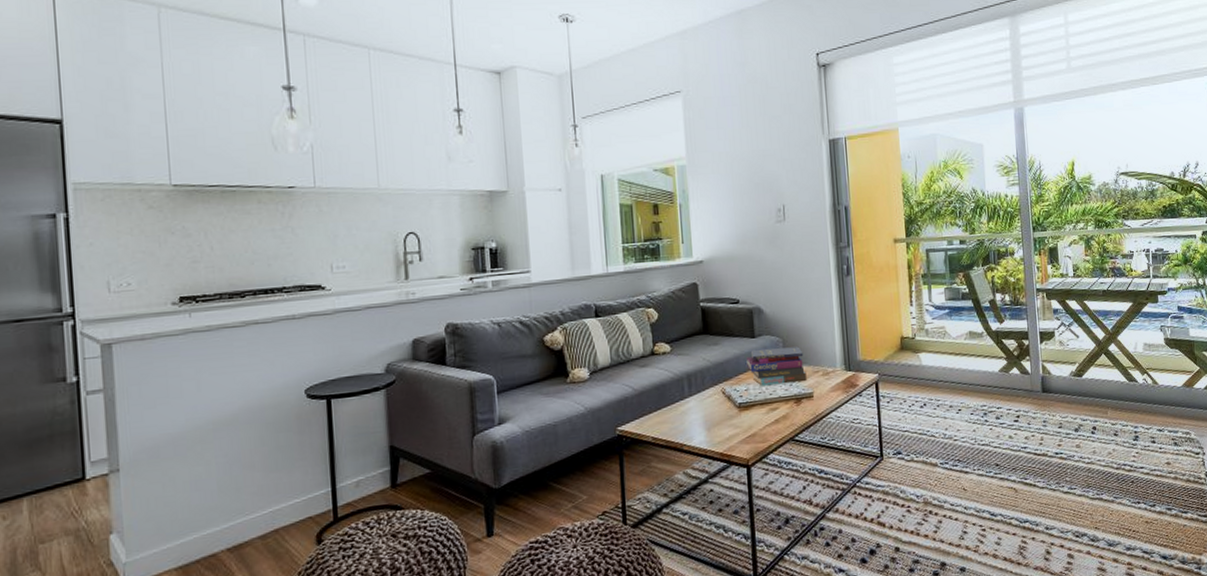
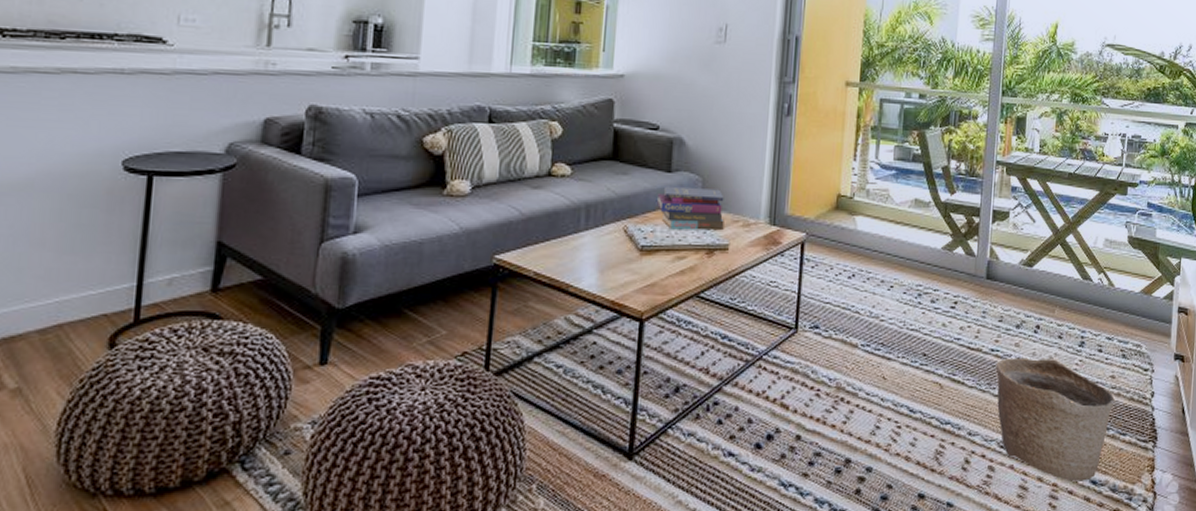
basket: none [1061,454,1173,559] -> present [995,357,1115,482]

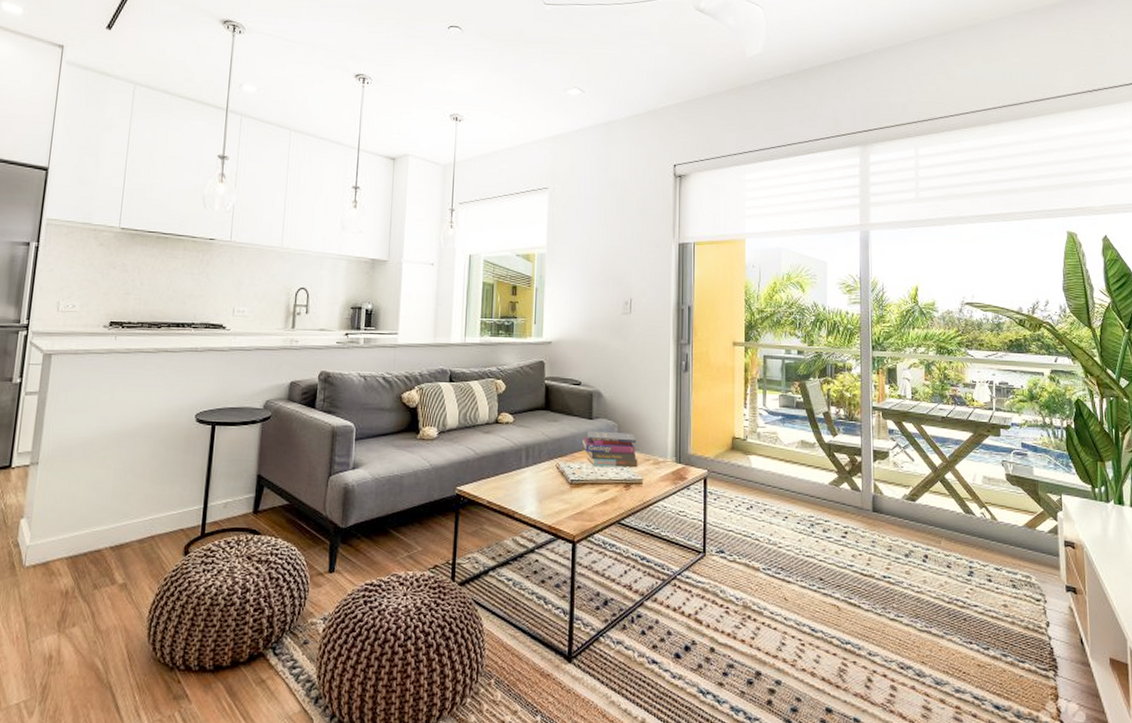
basket: present [995,357,1115,482] -> none [889,584,1010,706]

